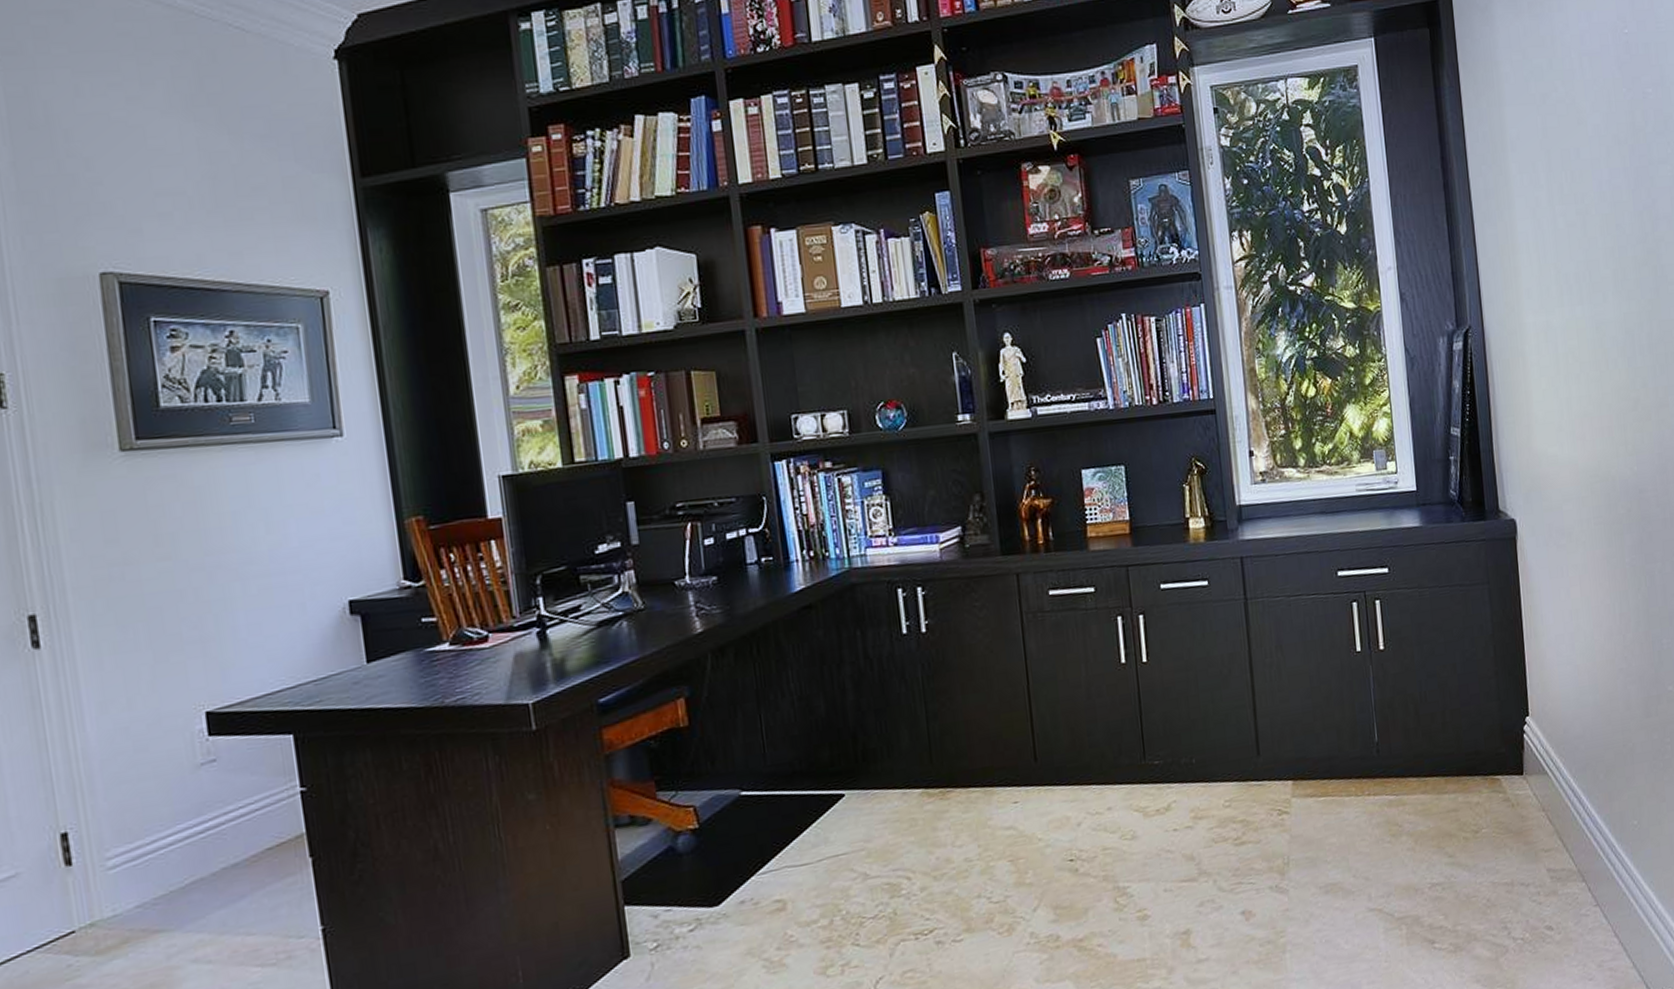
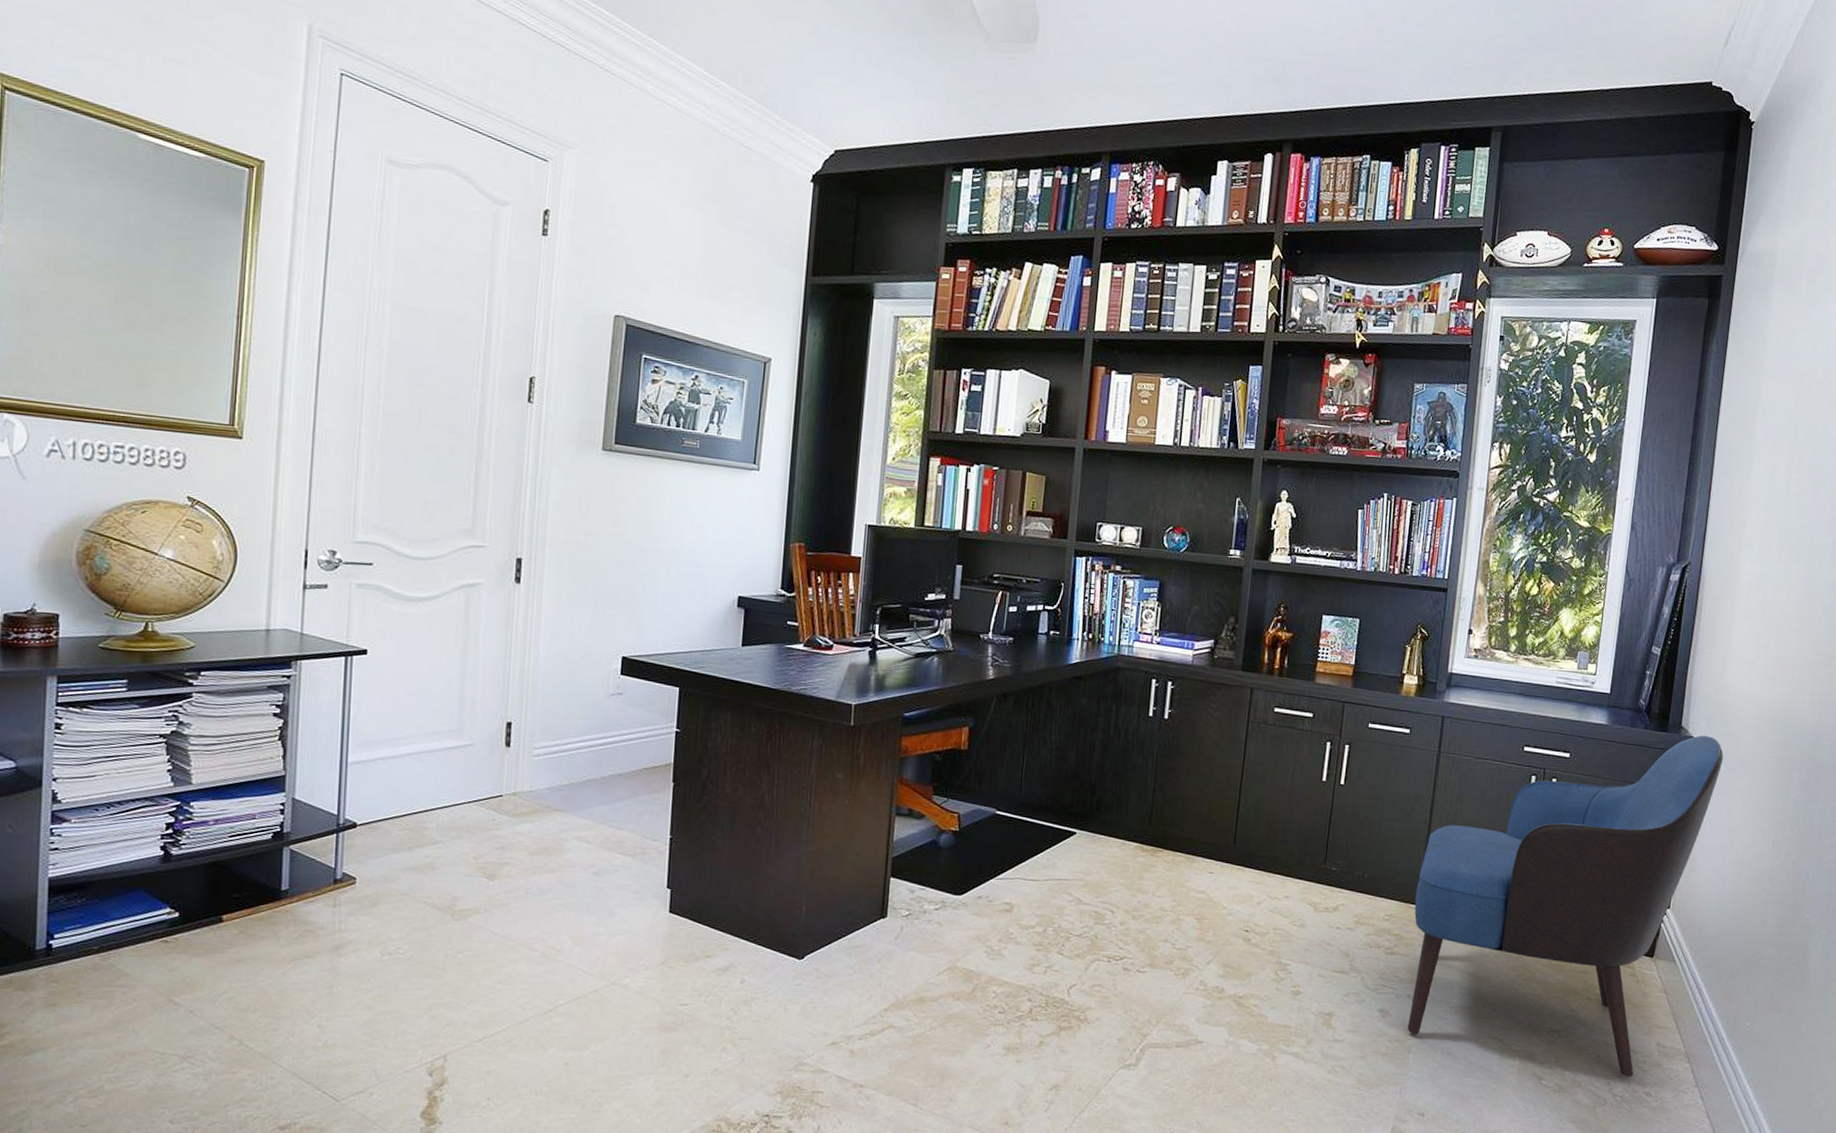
armchair: none [1252,514,1550,930] -> present [1407,735,1723,1077]

